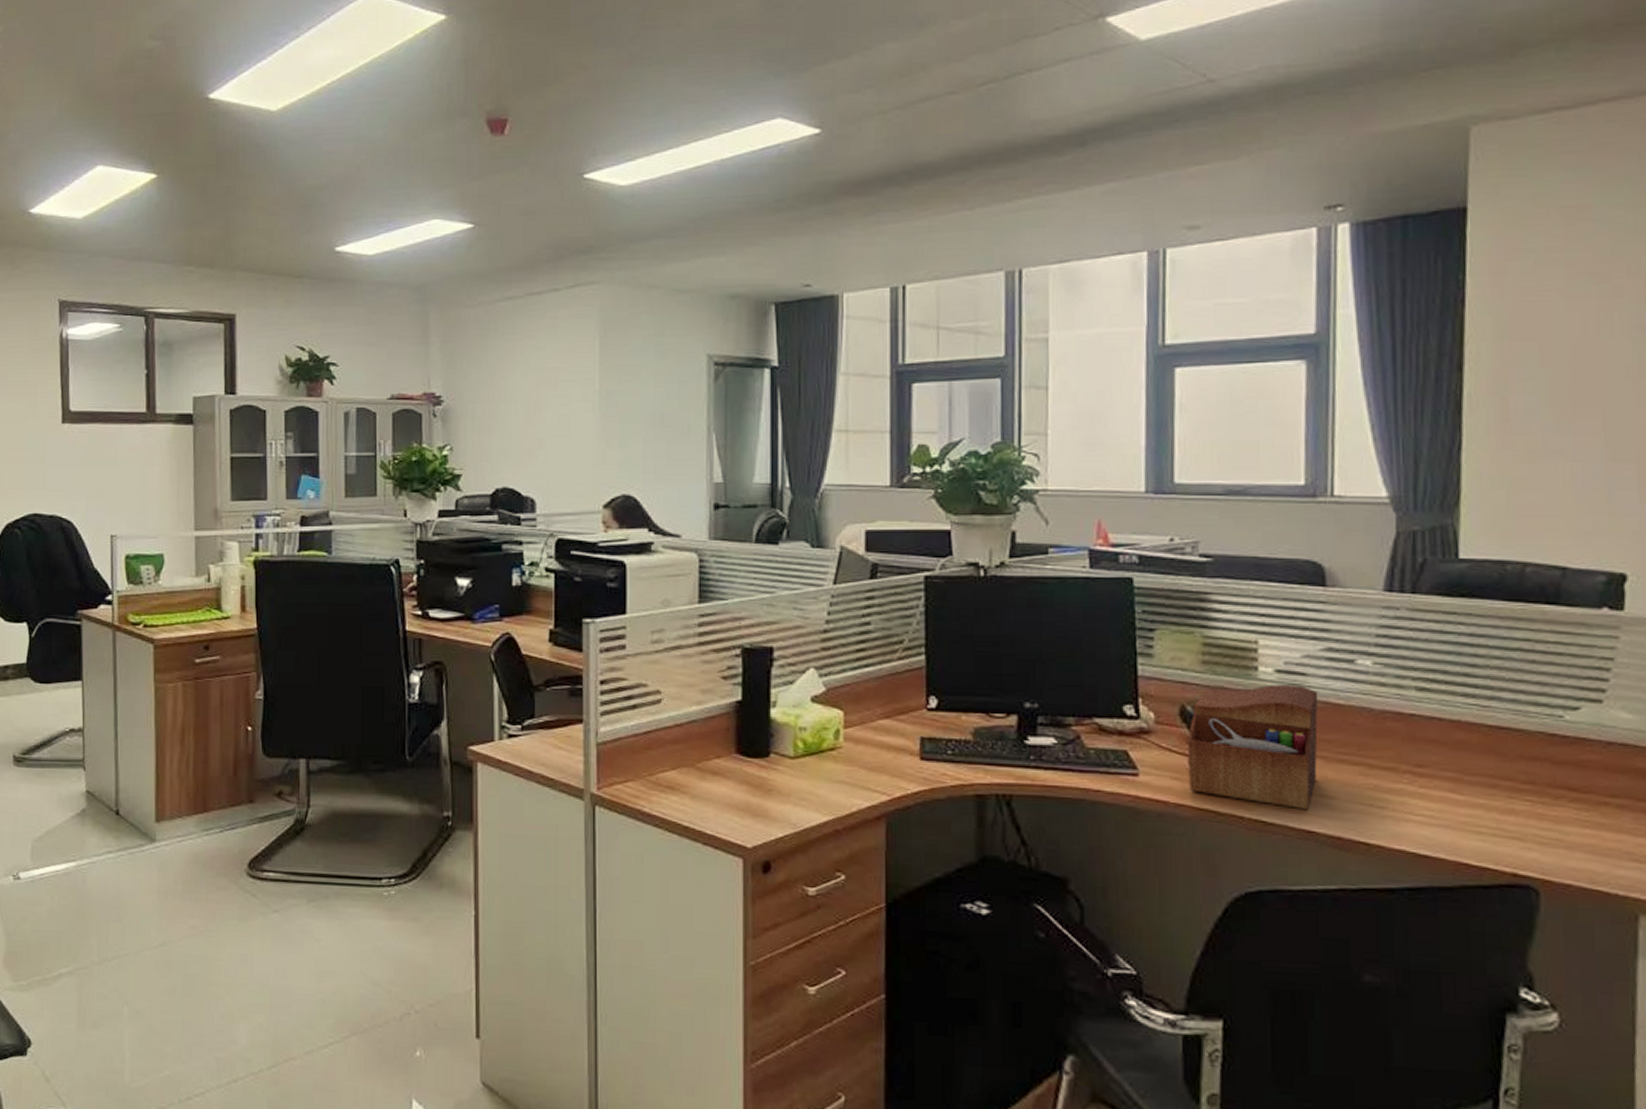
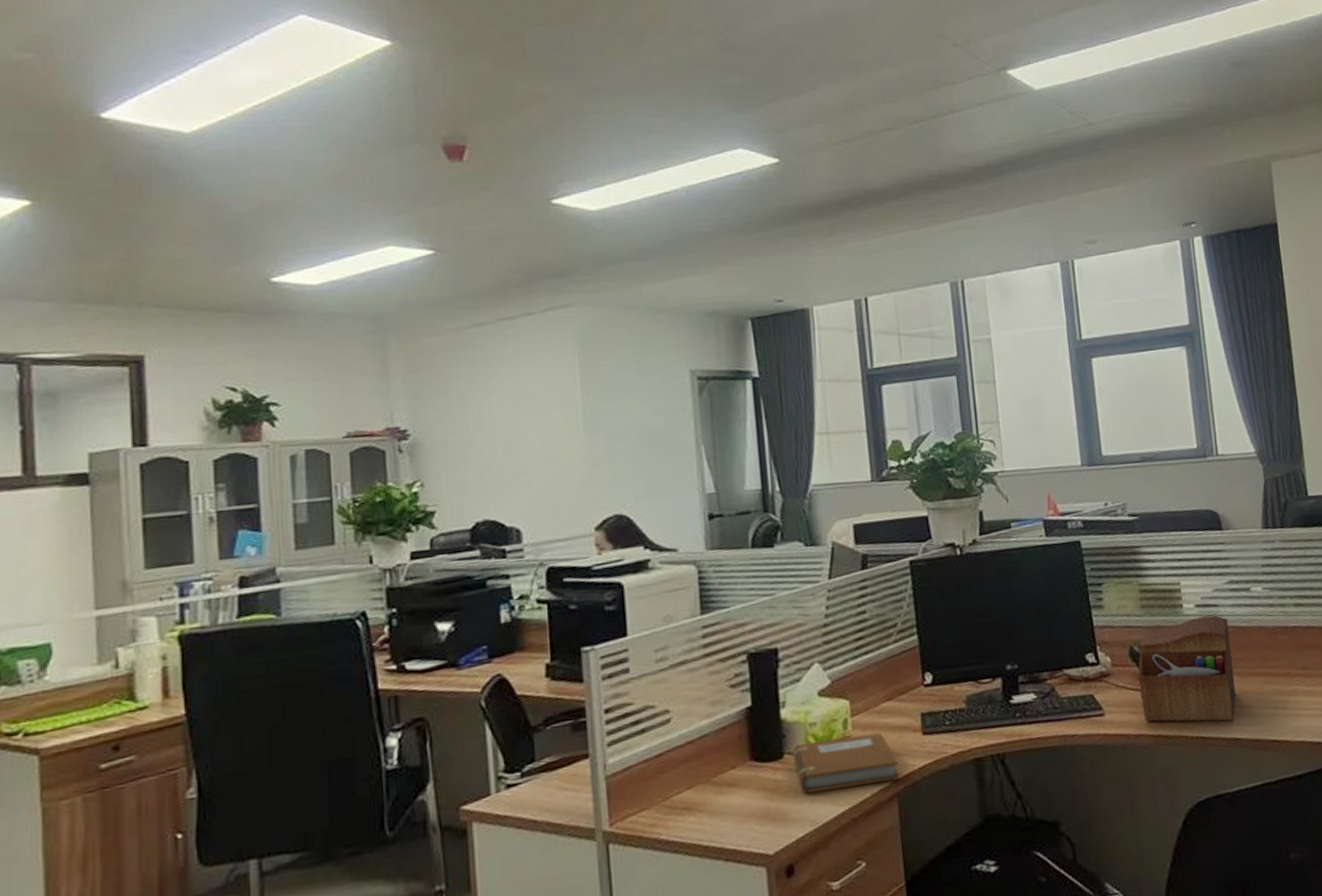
notebook: none [779,747,891,801] -> present [792,732,900,794]

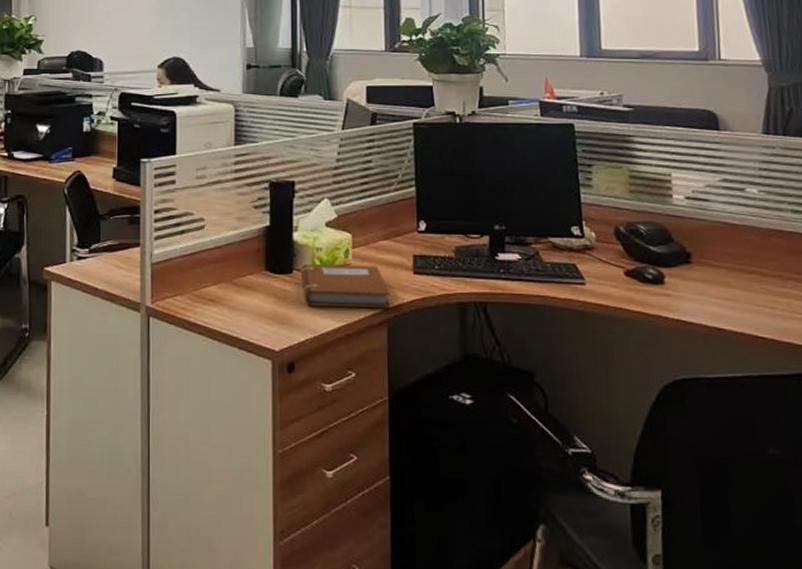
sewing box: present [1137,615,1236,722] -> none [621,209,722,311]

